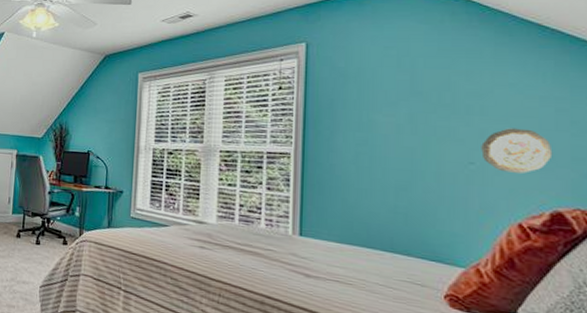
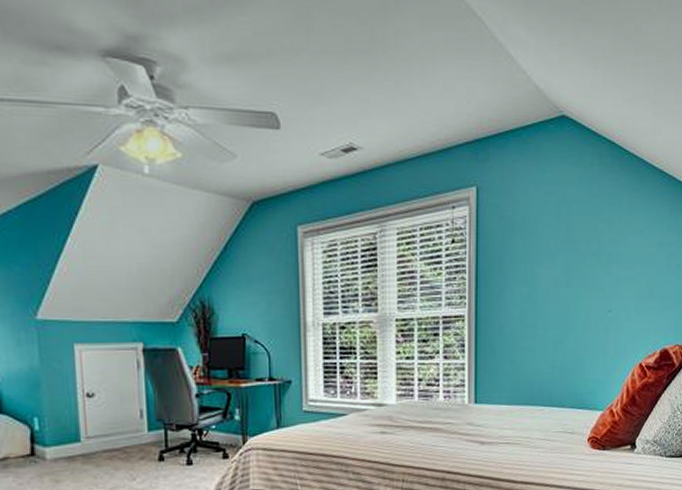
decorative plate: present [481,128,553,173] -> none [617,274,664,317]

